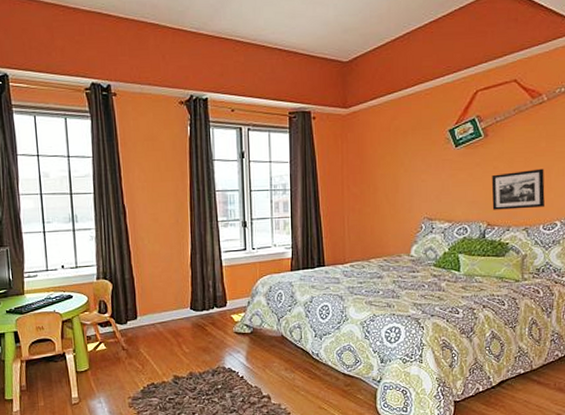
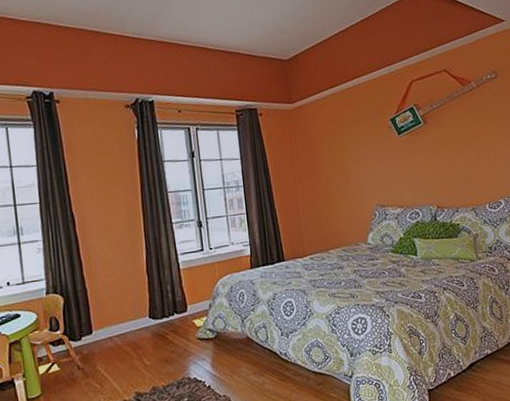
picture frame: present [491,168,545,210] -> none [435,150,488,193]

